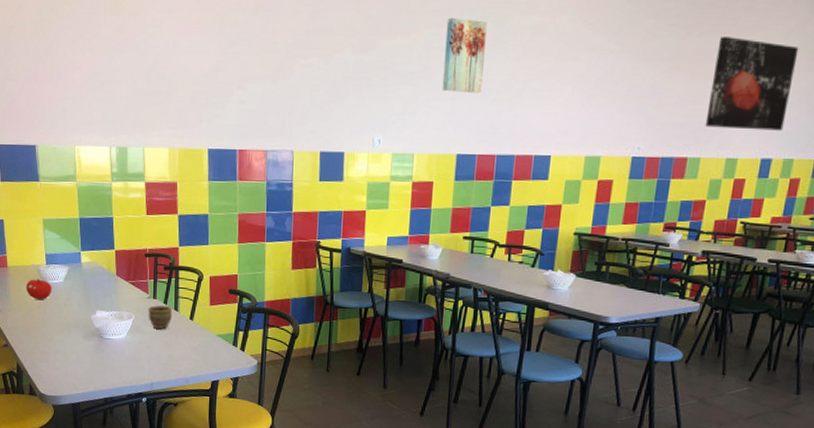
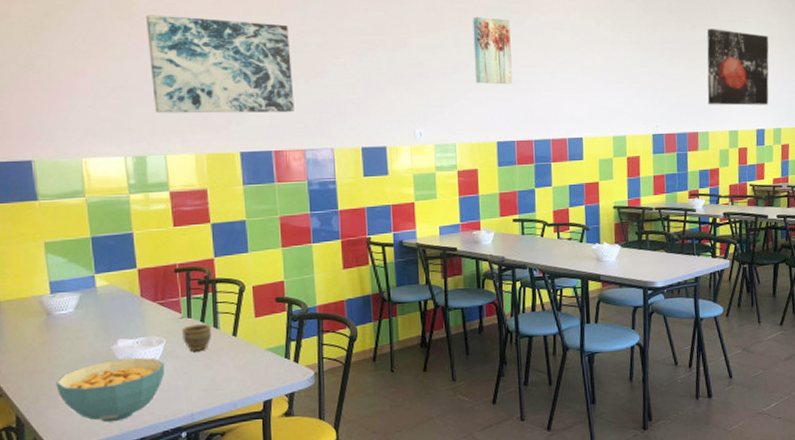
fruit: present [26,279,52,300] -> none [25,312,60,336]
cereal bowl: none [47,327,133,380] -> present [56,357,165,423]
wall art: none [134,11,262,113] -> present [146,15,295,114]

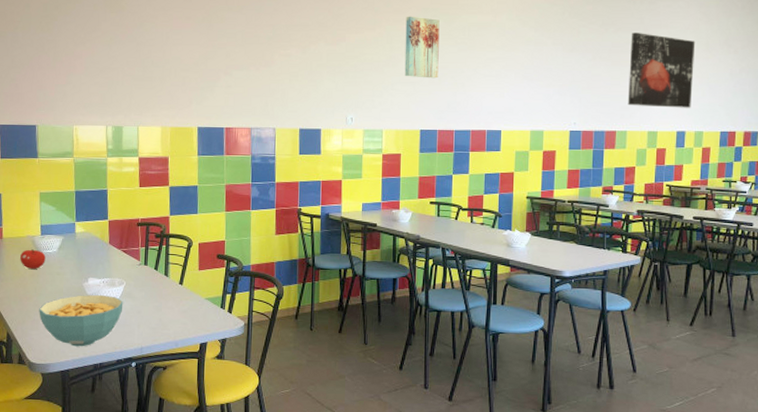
fruit: none [25,312,60,336] -> present [20,249,46,269]
wall art: present [146,15,295,114] -> none [131,9,246,96]
cup: present [182,324,212,351] -> none [139,272,163,294]

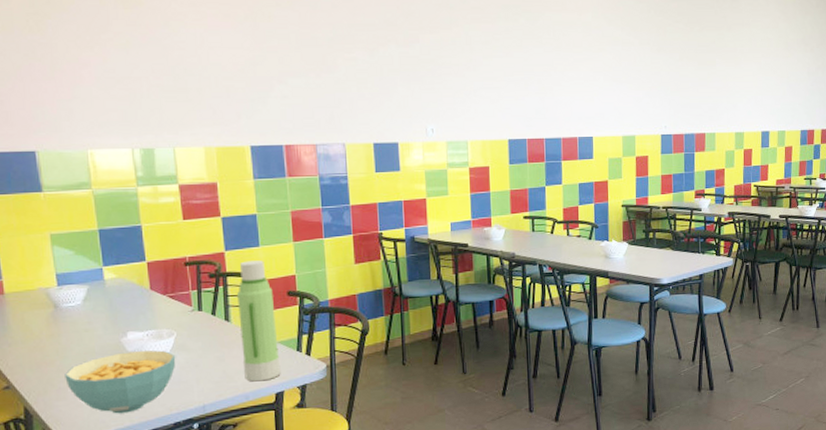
fruit: present [20,249,46,269] -> none [31,304,67,328]
water bottle: none [176,225,206,332] -> present [237,260,281,382]
wall art: present [404,16,440,79] -> none [485,13,524,83]
wall art: present [627,33,696,108] -> none [715,31,776,108]

